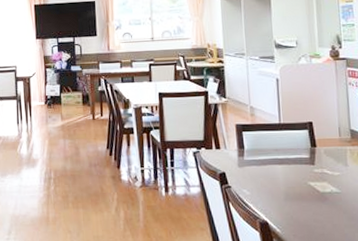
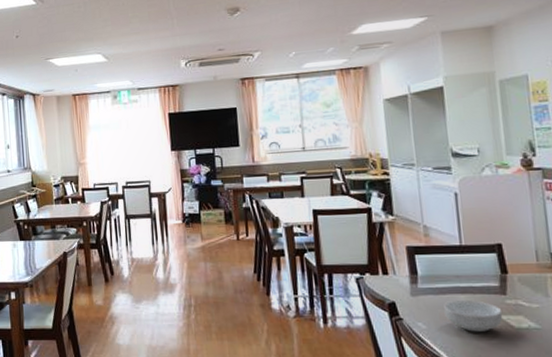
cereal bowl: none [265,169,311,196] -> present [444,299,503,332]

